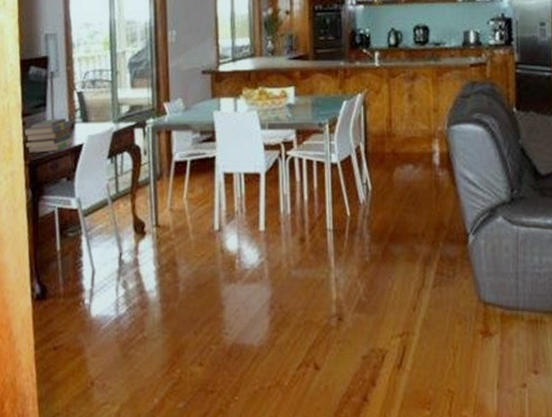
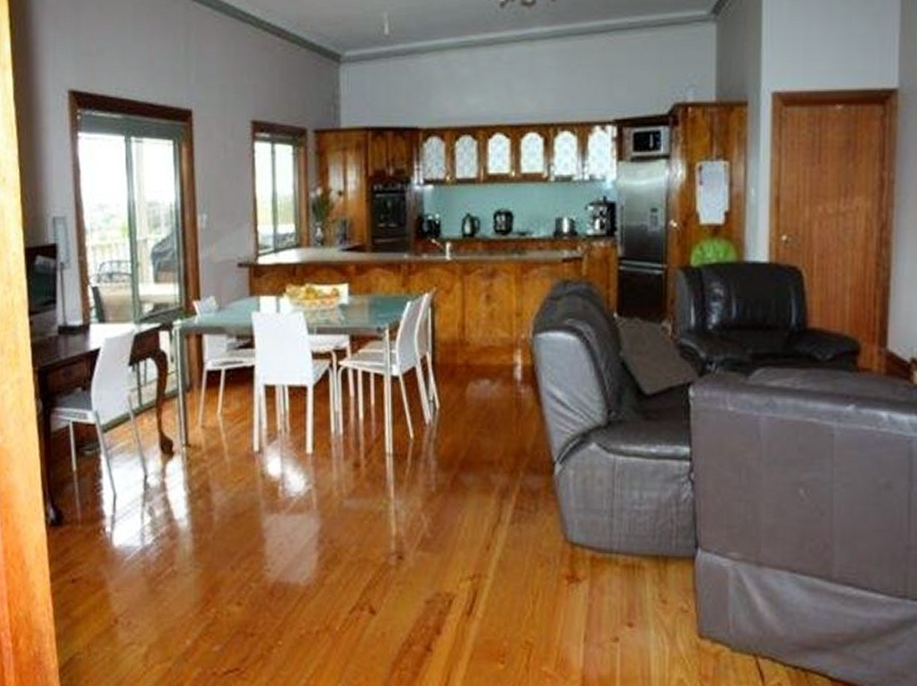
books: present [24,118,74,154] -> none [32,318,89,359]

